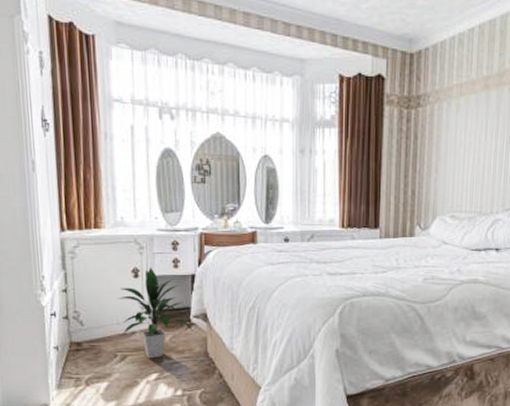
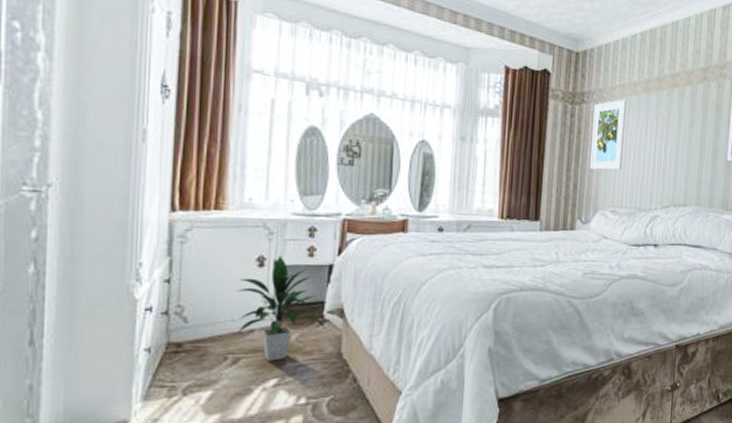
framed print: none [427,99,465,175] -> present [589,99,627,170]

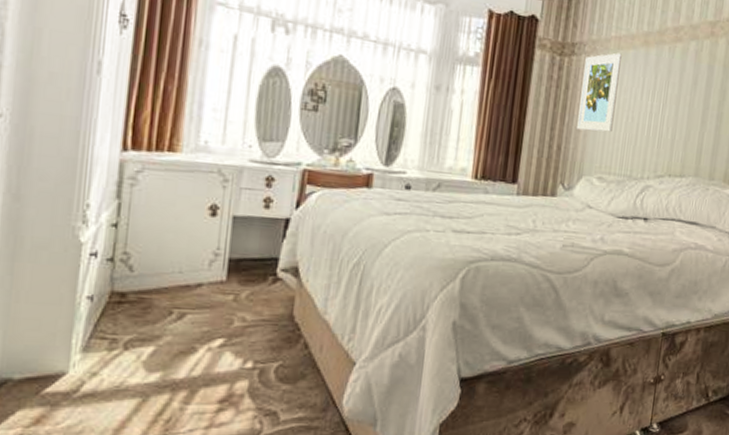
indoor plant: present [234,255,326,361] -> none [184,204,279,320]

